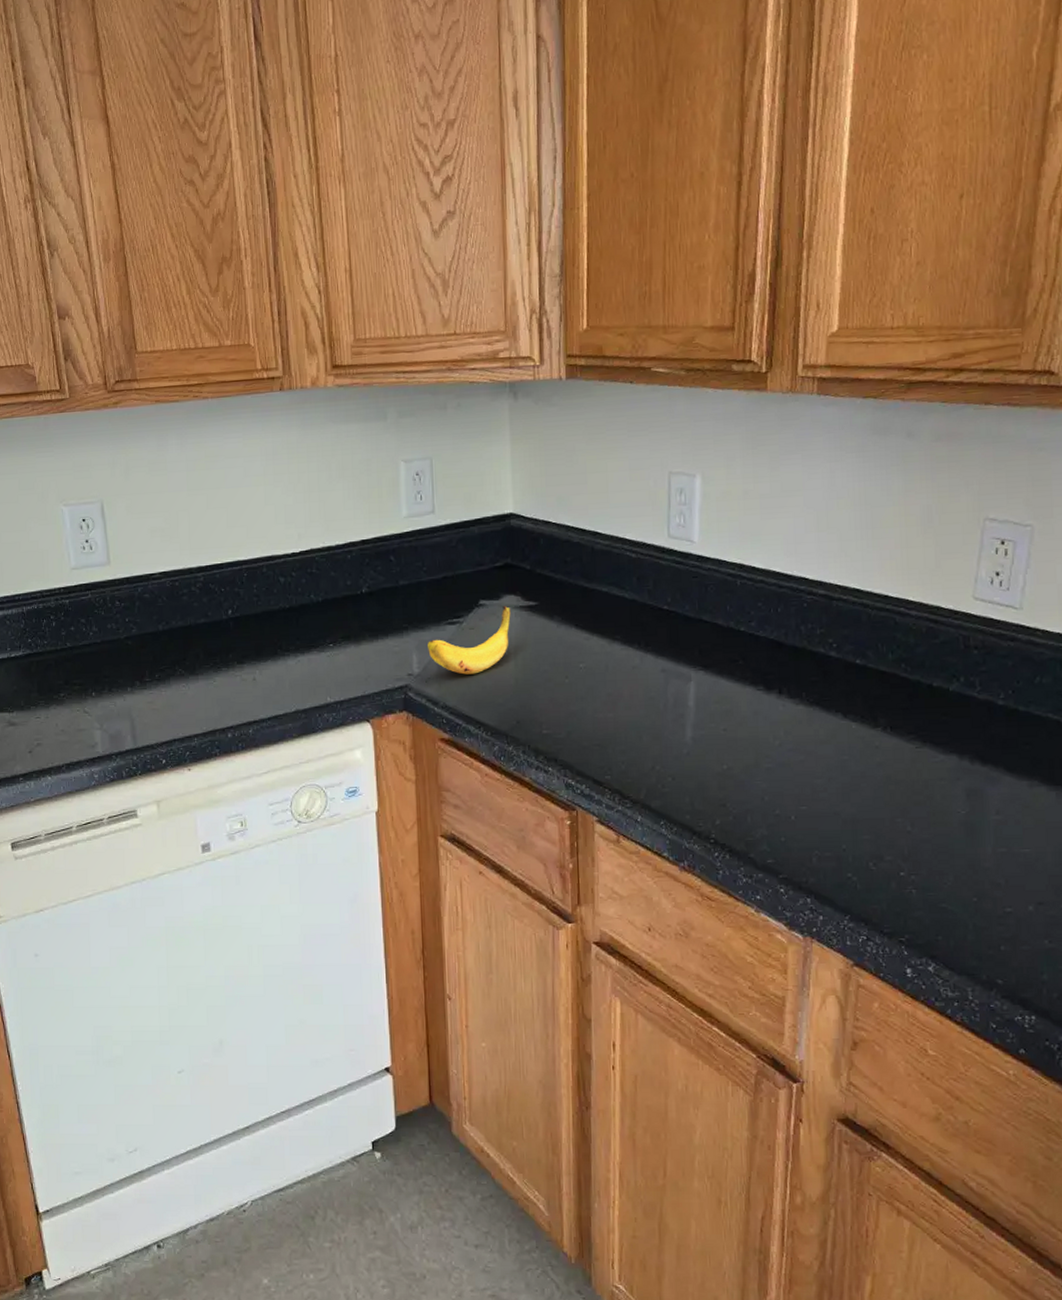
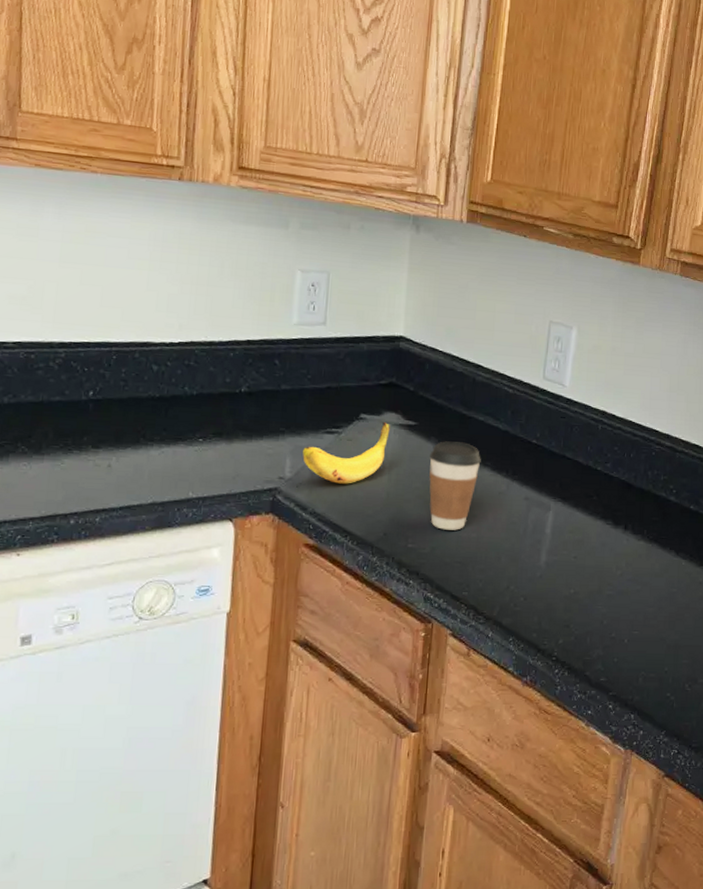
coffee cup: none [554,617,610,712] -> present [429,441,481,531]

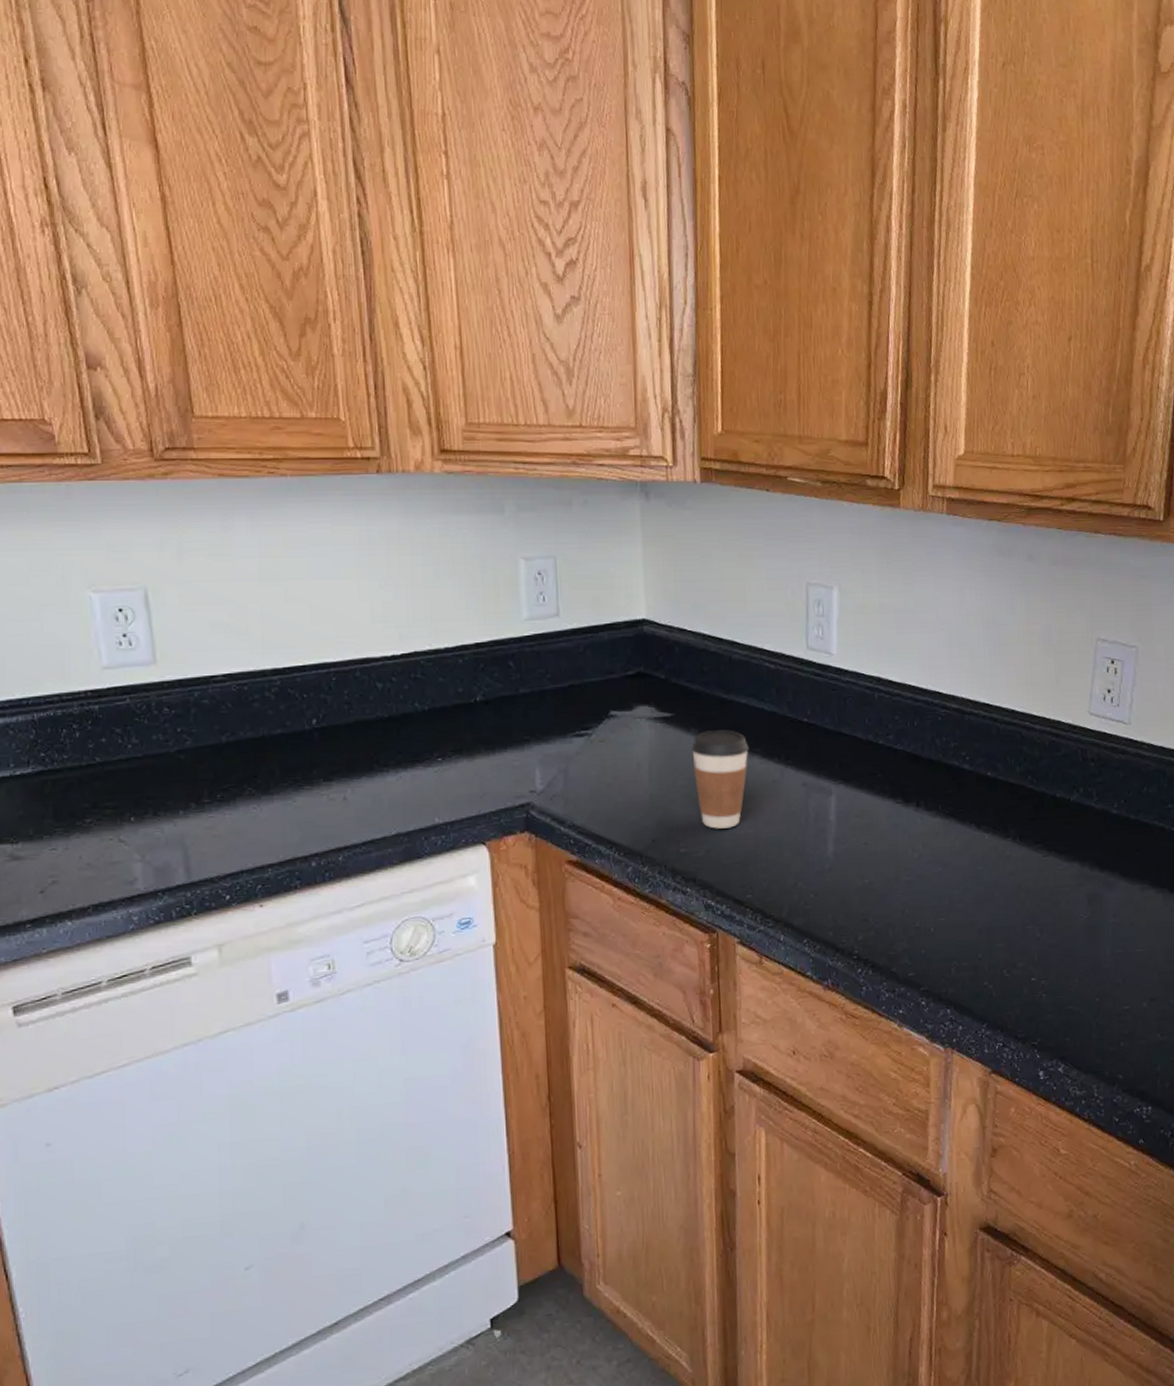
banana: present [302,421,390,484] -> none [552,716,645,791]

